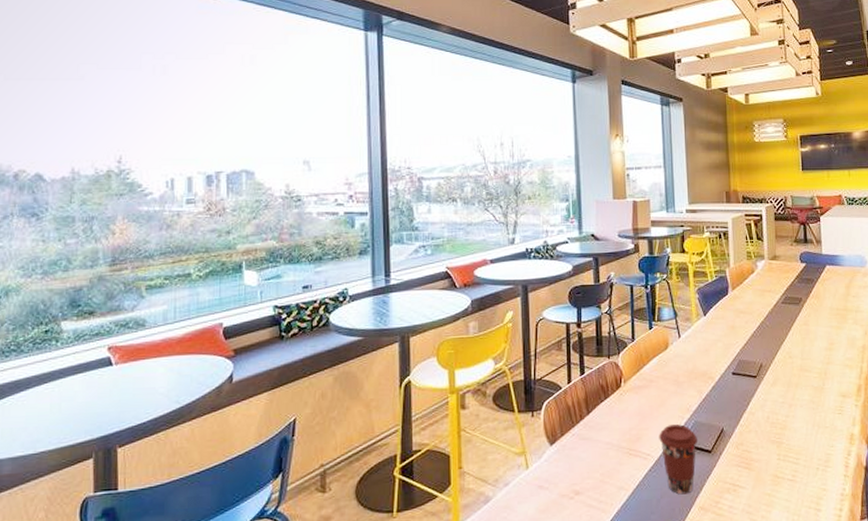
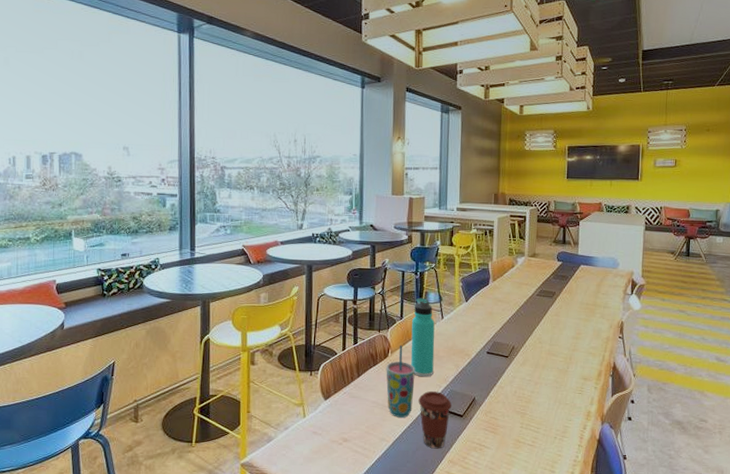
cup: none [619,373,653,460] -> present [386,345,415,418]
thermos bottle: none [645,314,674,409] -> present [411,297,435,377]

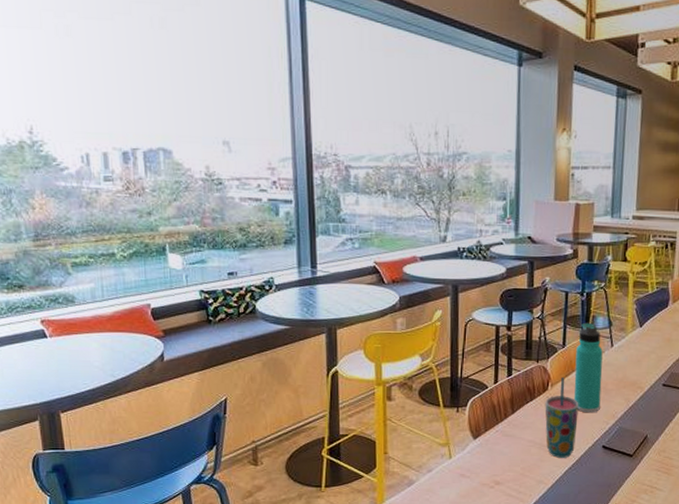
coffee cup: present [418,391,452,449] -> none [582,429,620,492]

